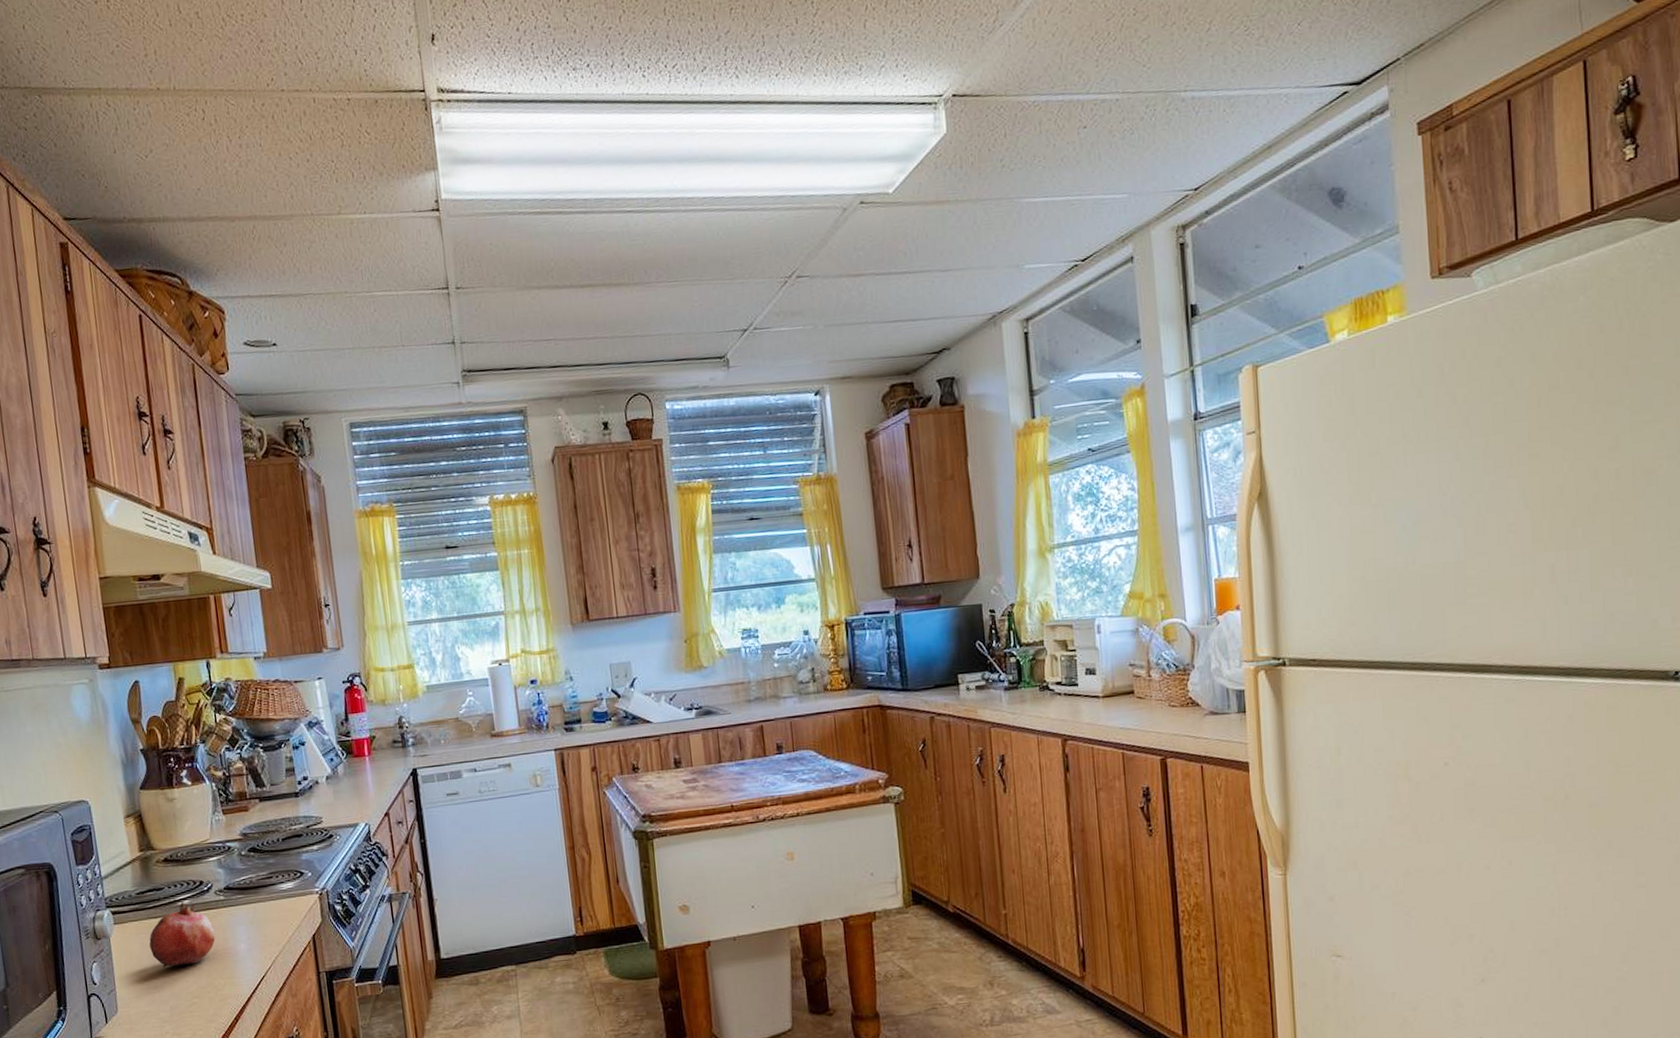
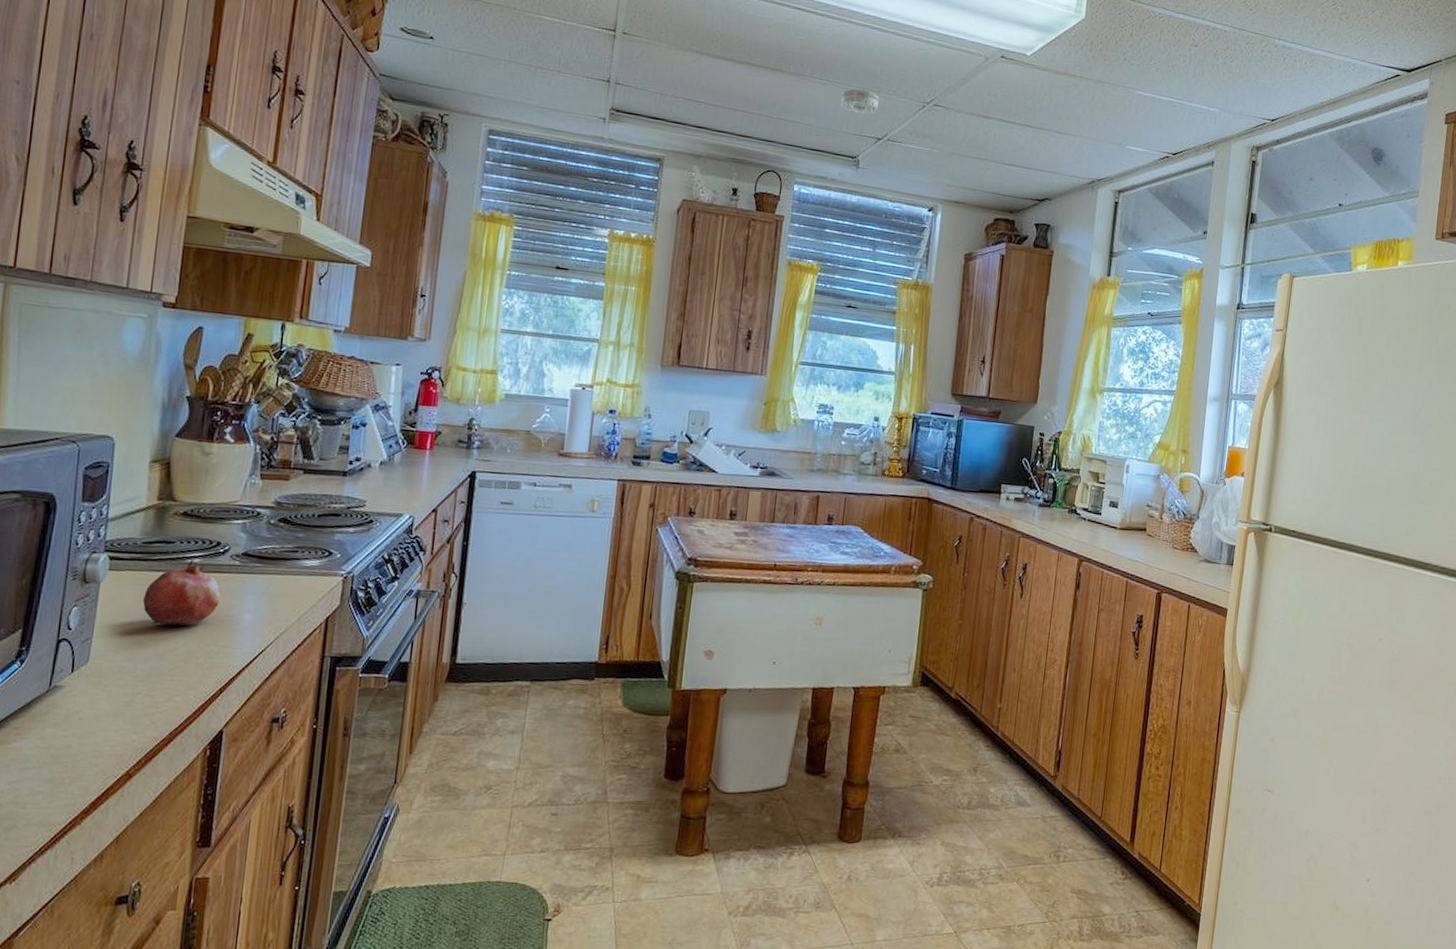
smoke detector: none [694,280,737,309] -> present [840,88,880,115]

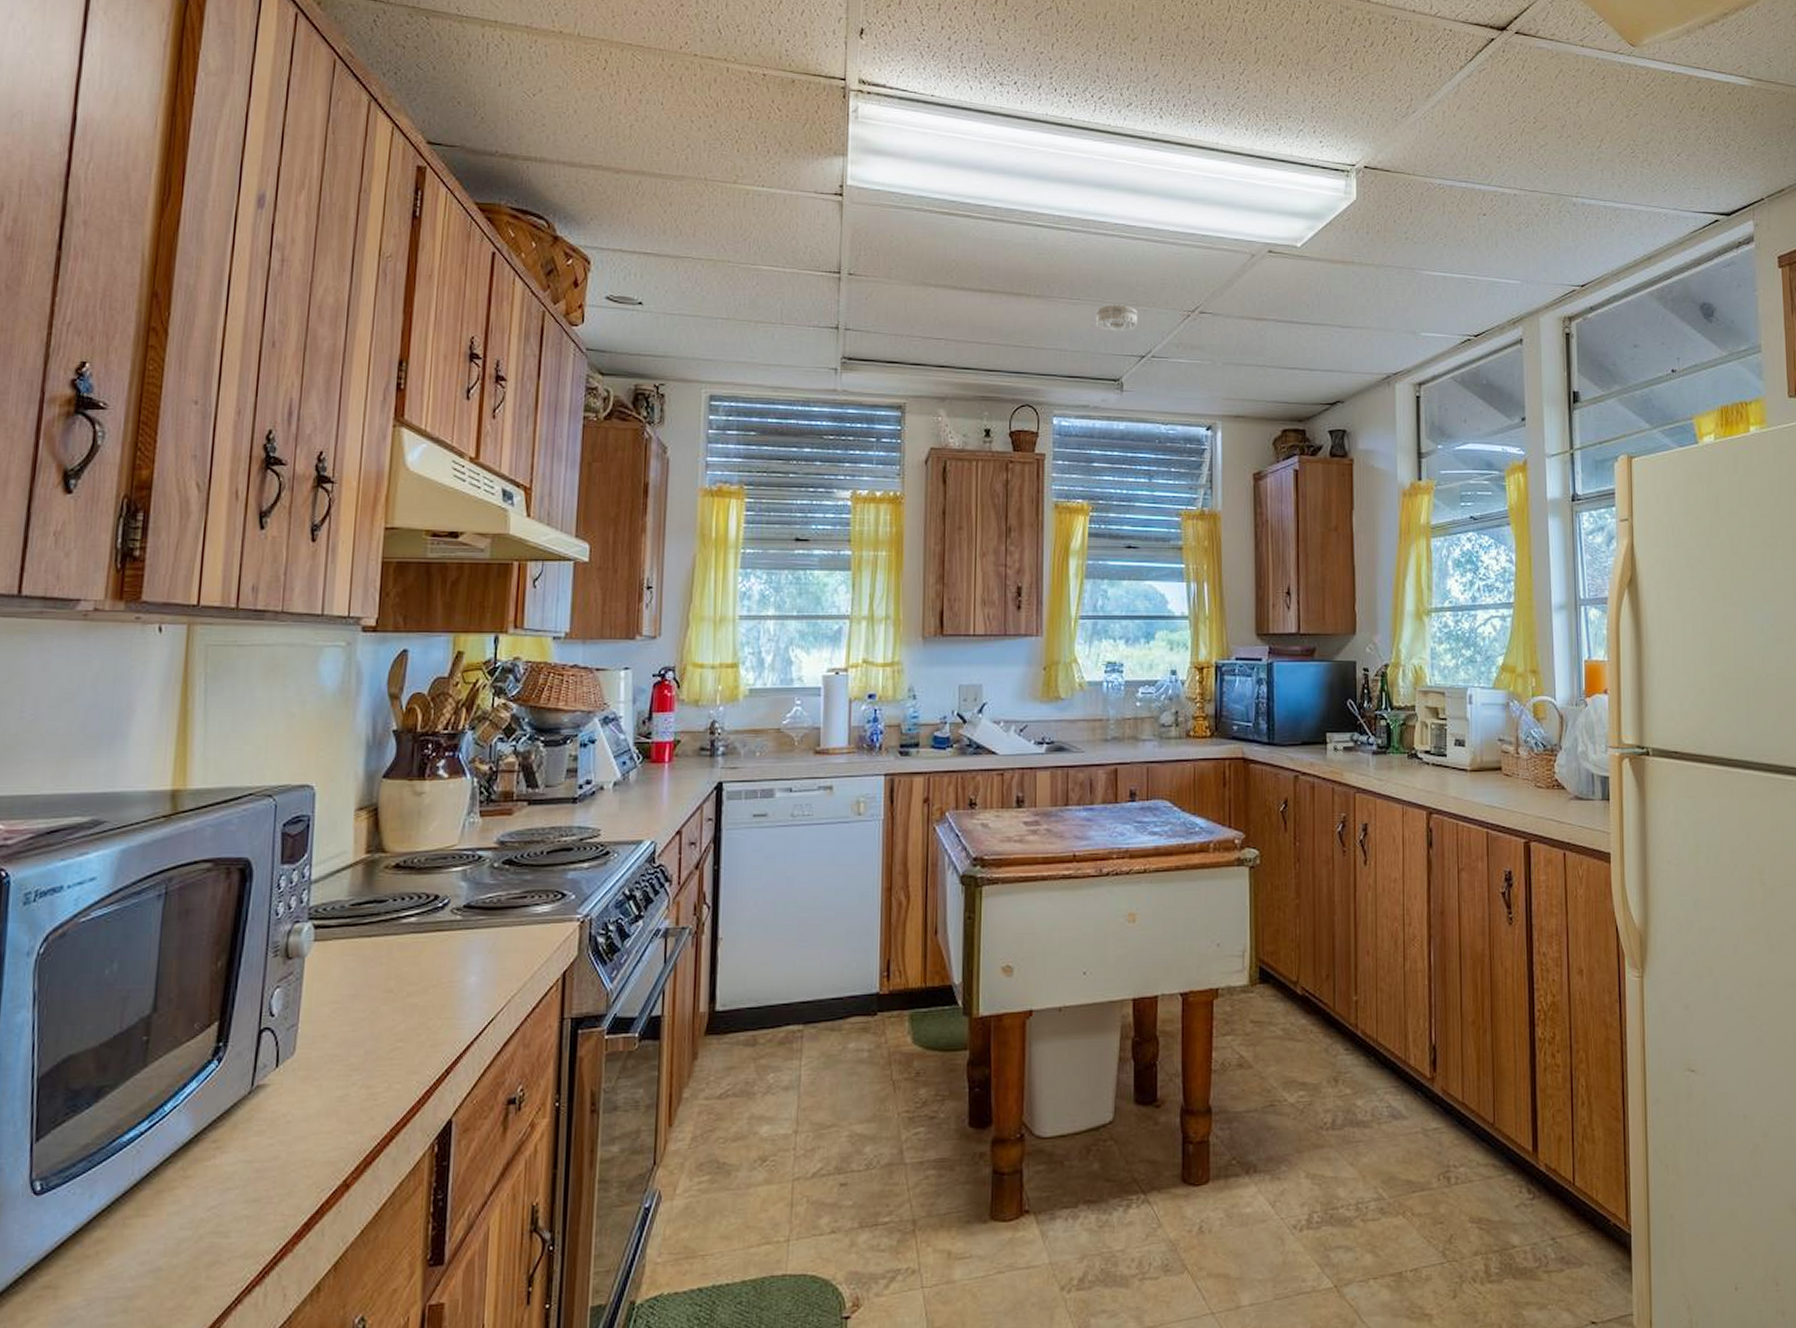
fruit: present [143,560,220,626] -> none [354,919,441,1000]

